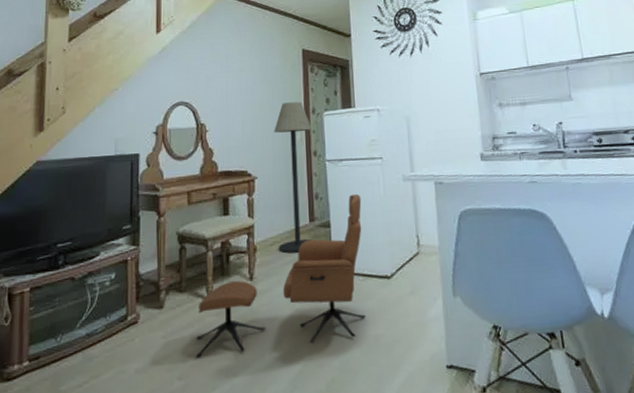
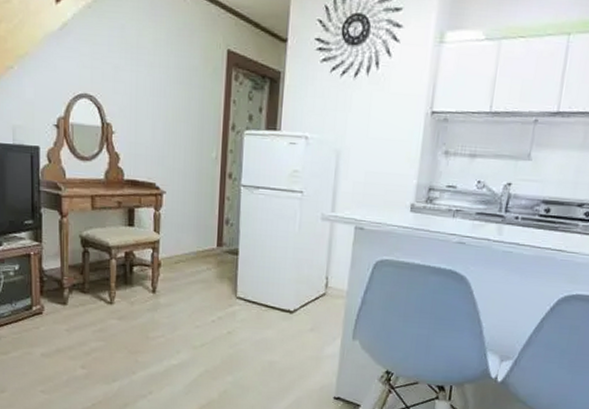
armchair: present [195,193,366,359] -> none [97,225,274,360]
floor lamp: present [274,102,312,253] -> none [182,112,230,274]

